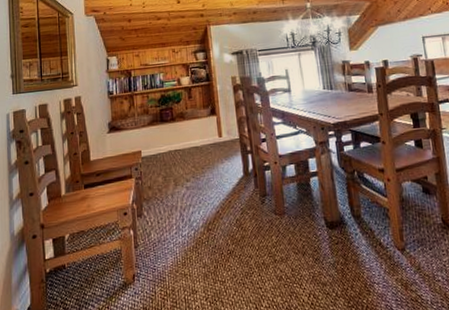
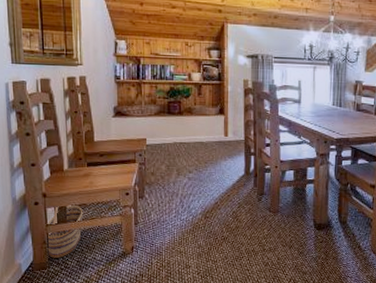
basket: none [43,231,82,299] -> present [45,203,84,258]

